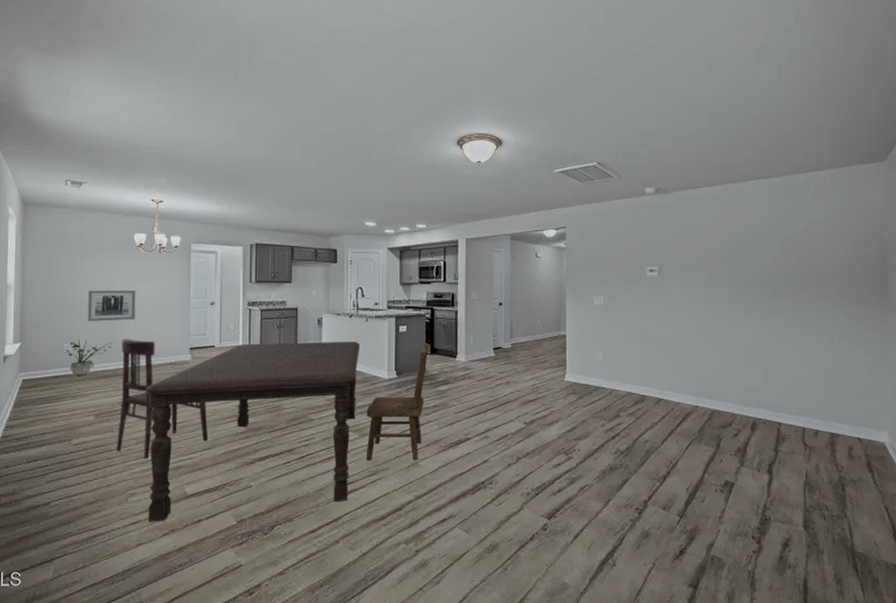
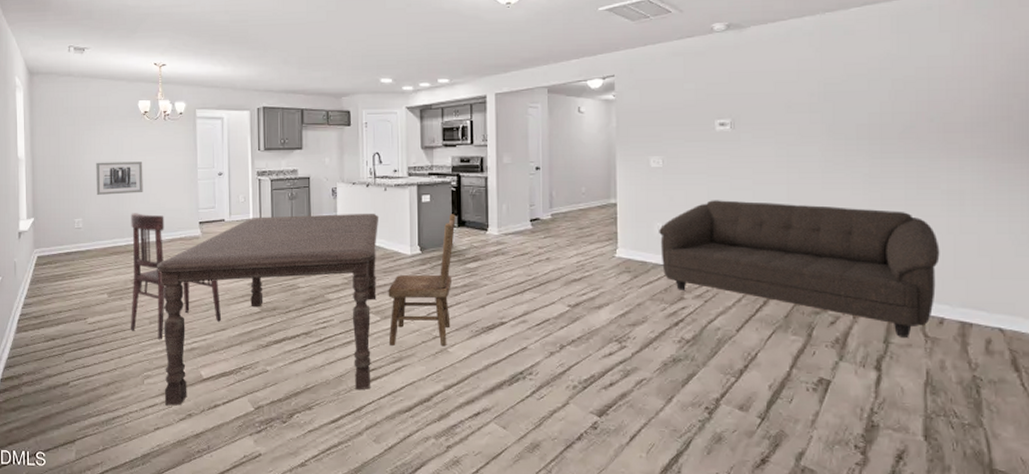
potted plant: present [64,336,112,375] -> none [75,211,122,252]
sofa: none [600,333,815,446] -> present [659,200,940,337]

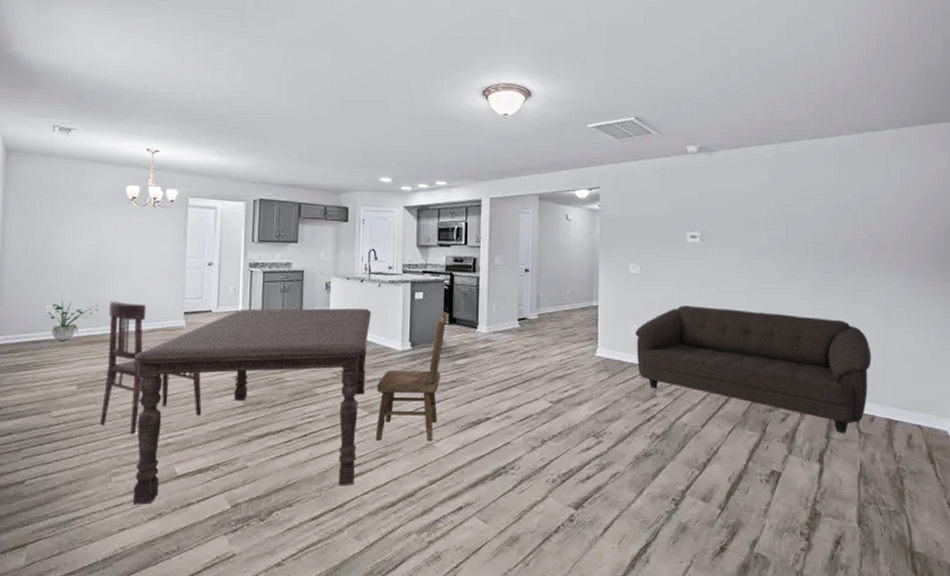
potted plant: none [75,211,122,252] -> present [46,297,99,341]
wall art: present [96,162,143,195] -> none [72,247,127,281]

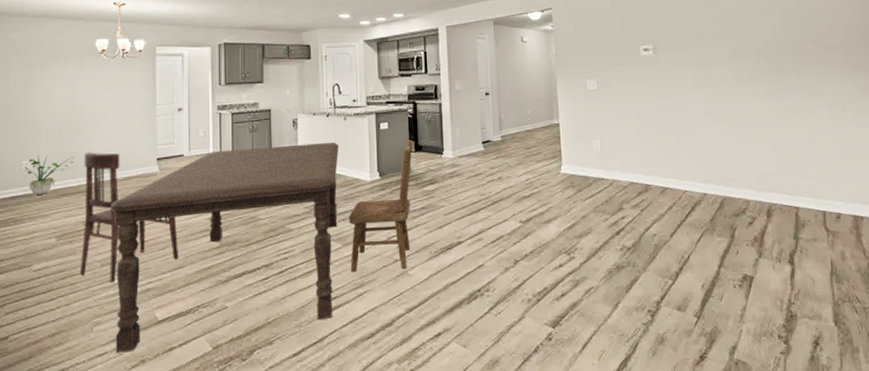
sofa: present [635,305,872,433] -> none [597,117,832,233]

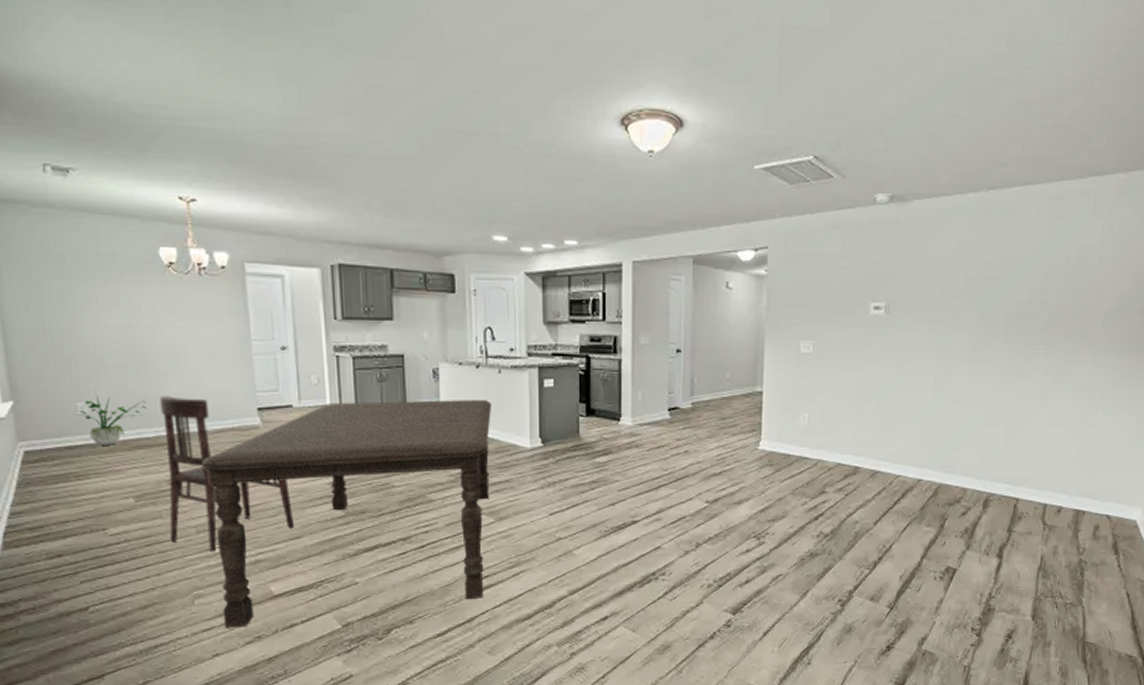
dining chair: present [349,139,413,272] -> none [503,401,584,550]

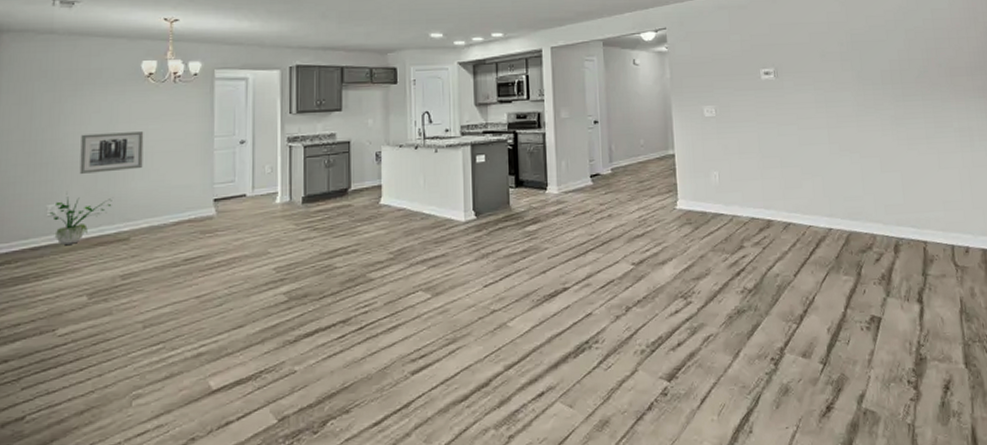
wall art: none [101,328,175,372] -> present [79,131,144,174]
dining chair: present [159,396,294,553] -> none [117,193,238,348]
dining table: present [202,399,493,628] -> none [156,177,430,431]

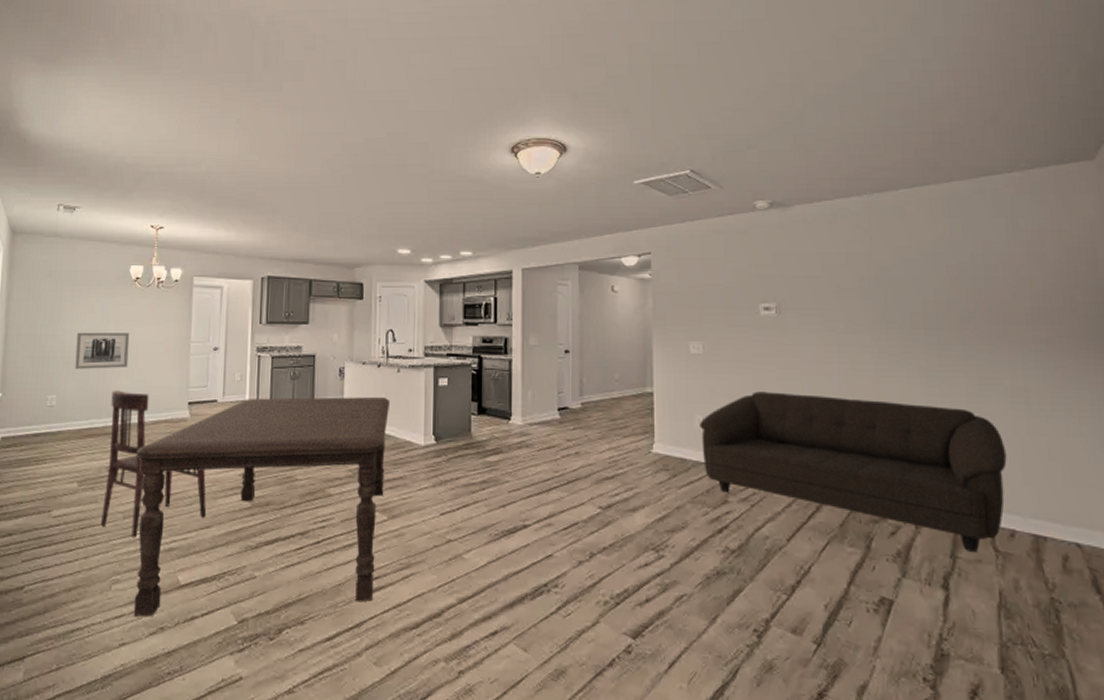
potted plant: present [48,194,112,245] -> none [48,386,101,434]
dining chair: none [117,193,238,348] -> present [101,390,206,538]
dining table: none [156,177,430,431] -> present [133,396,391,617]
sofa: none [716,146,960,269] -> present [700,391,1007,552]

